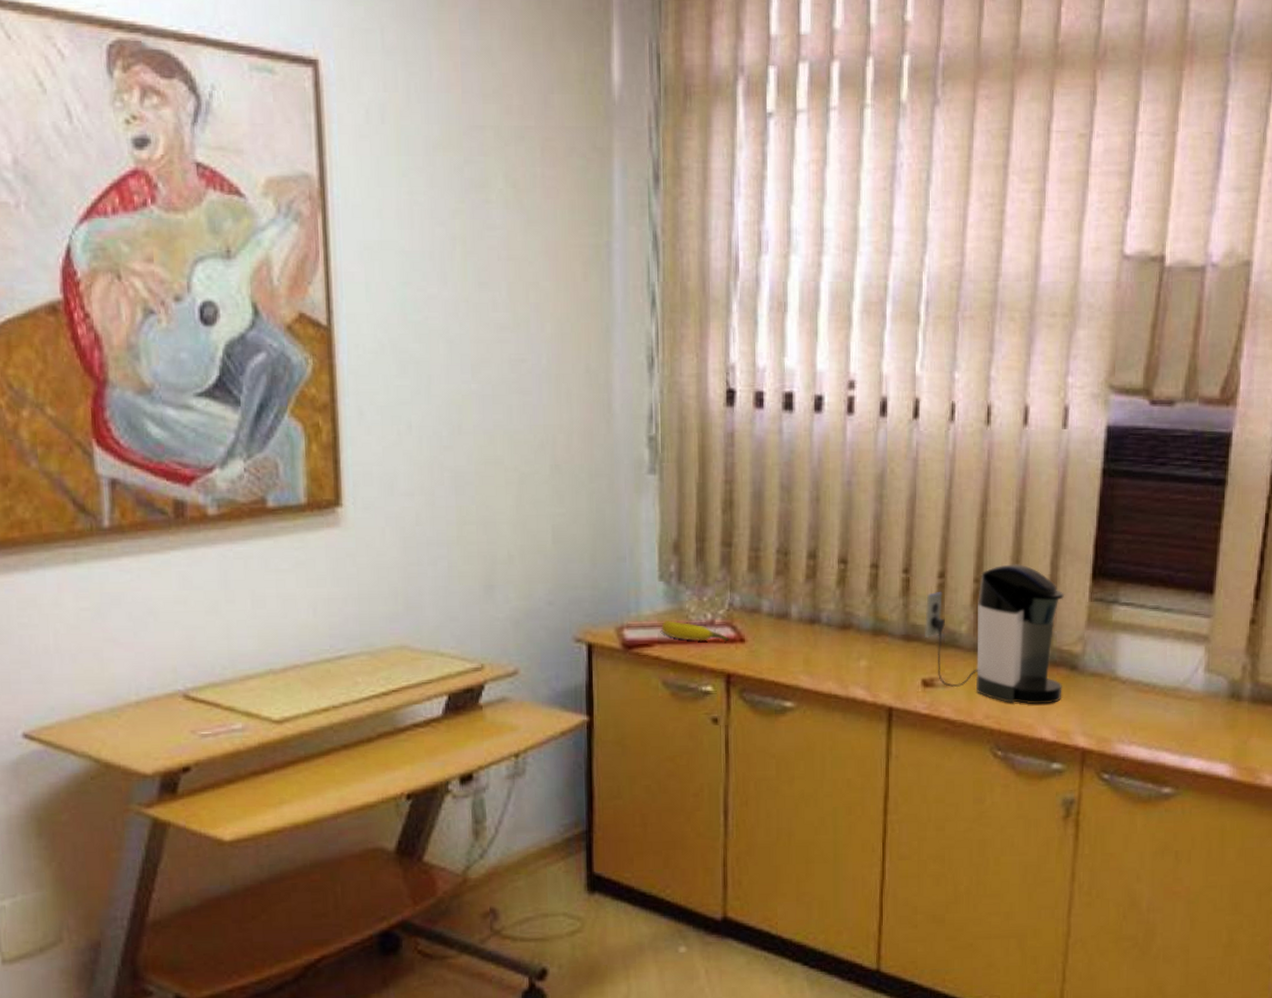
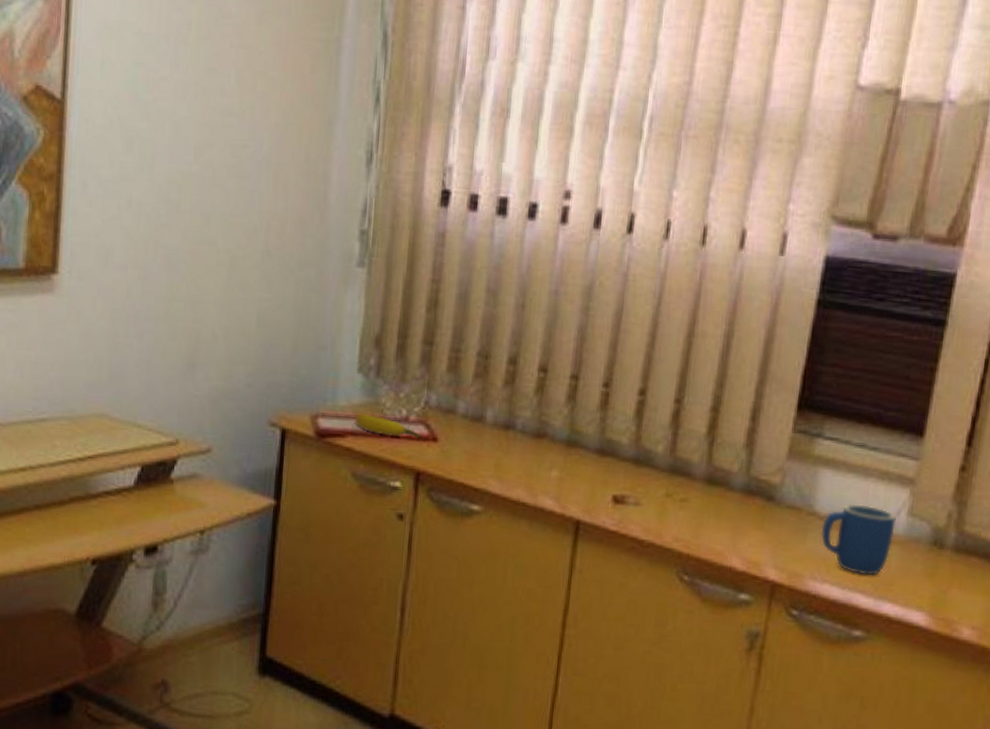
coffee maker: present [925,563,1065,705] -> none [620,387,768,533]
mug: none [1124,665,1195,734] -> present [820,503,897,576]

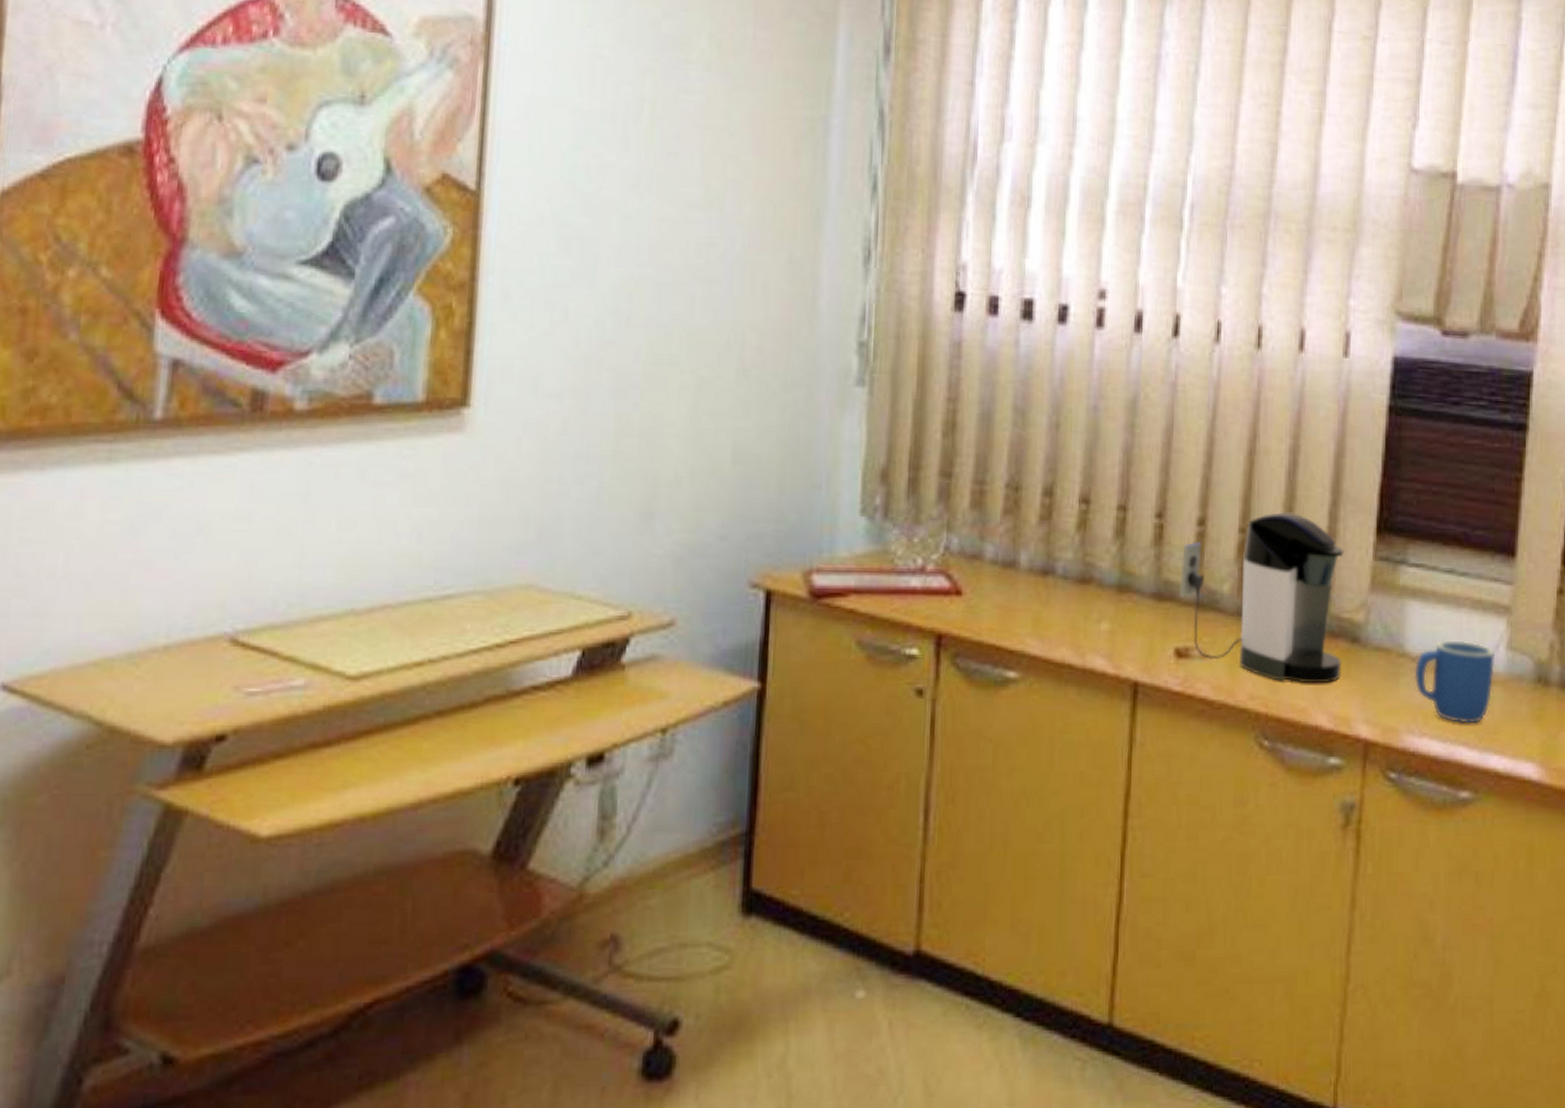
banana: present [355,413,422,440] -> none [859,565,943,594]
coffee maker: none [620,387,768,533] -> present [1180,511,1346,684]

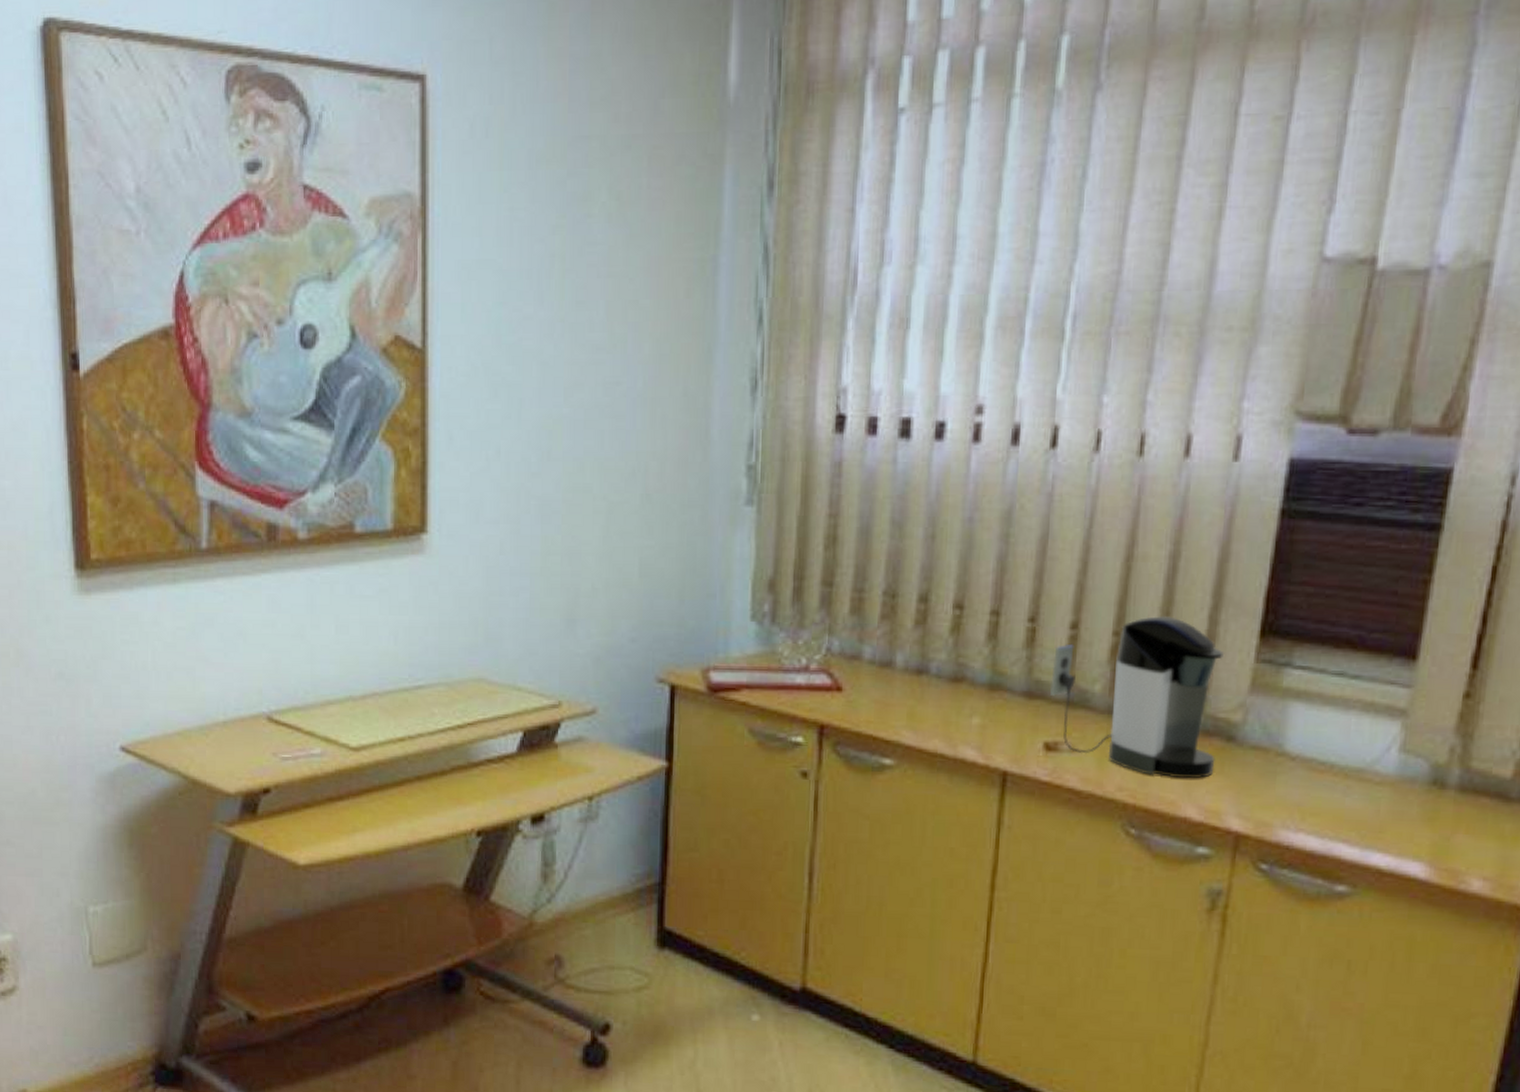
mug: present [1414,640,1496,724] -> none [1293,741,1386,822]

